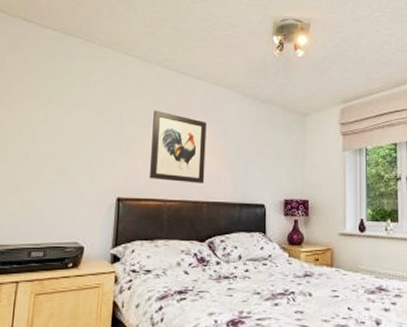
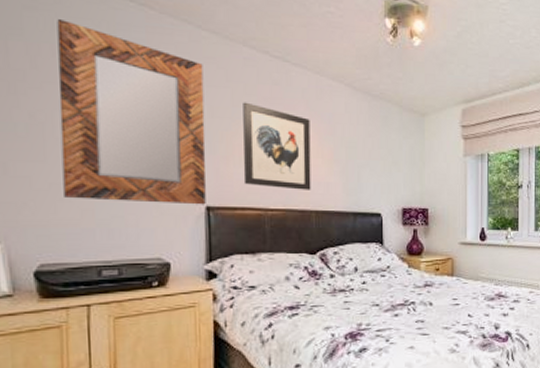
home mirror: none [13,55,126,197] -> present [57,19,206,205]

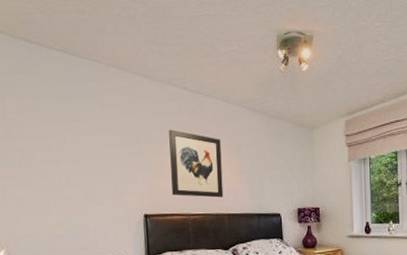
home mirror: present [57,19,206,205] -> none [36,78,144,214]

